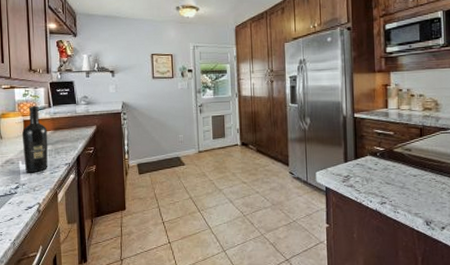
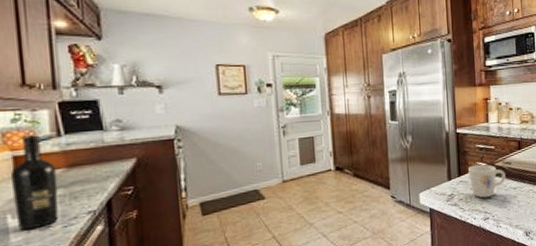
mug: none [365,149,405,183] -> present [468,164,506,198]

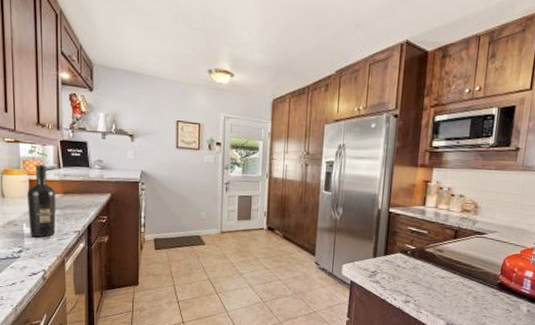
mug: present [468,164,506,198] -> none [395,246,435,282]

